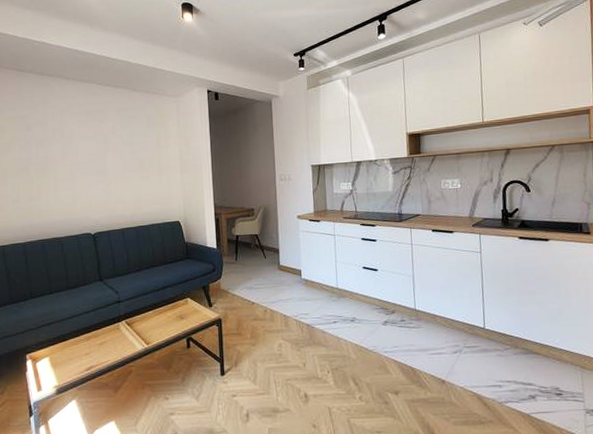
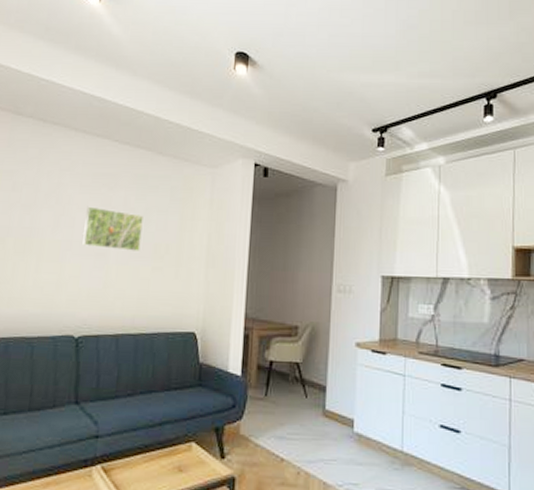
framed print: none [85,136,130,167] -> present [82,206,144,251]

